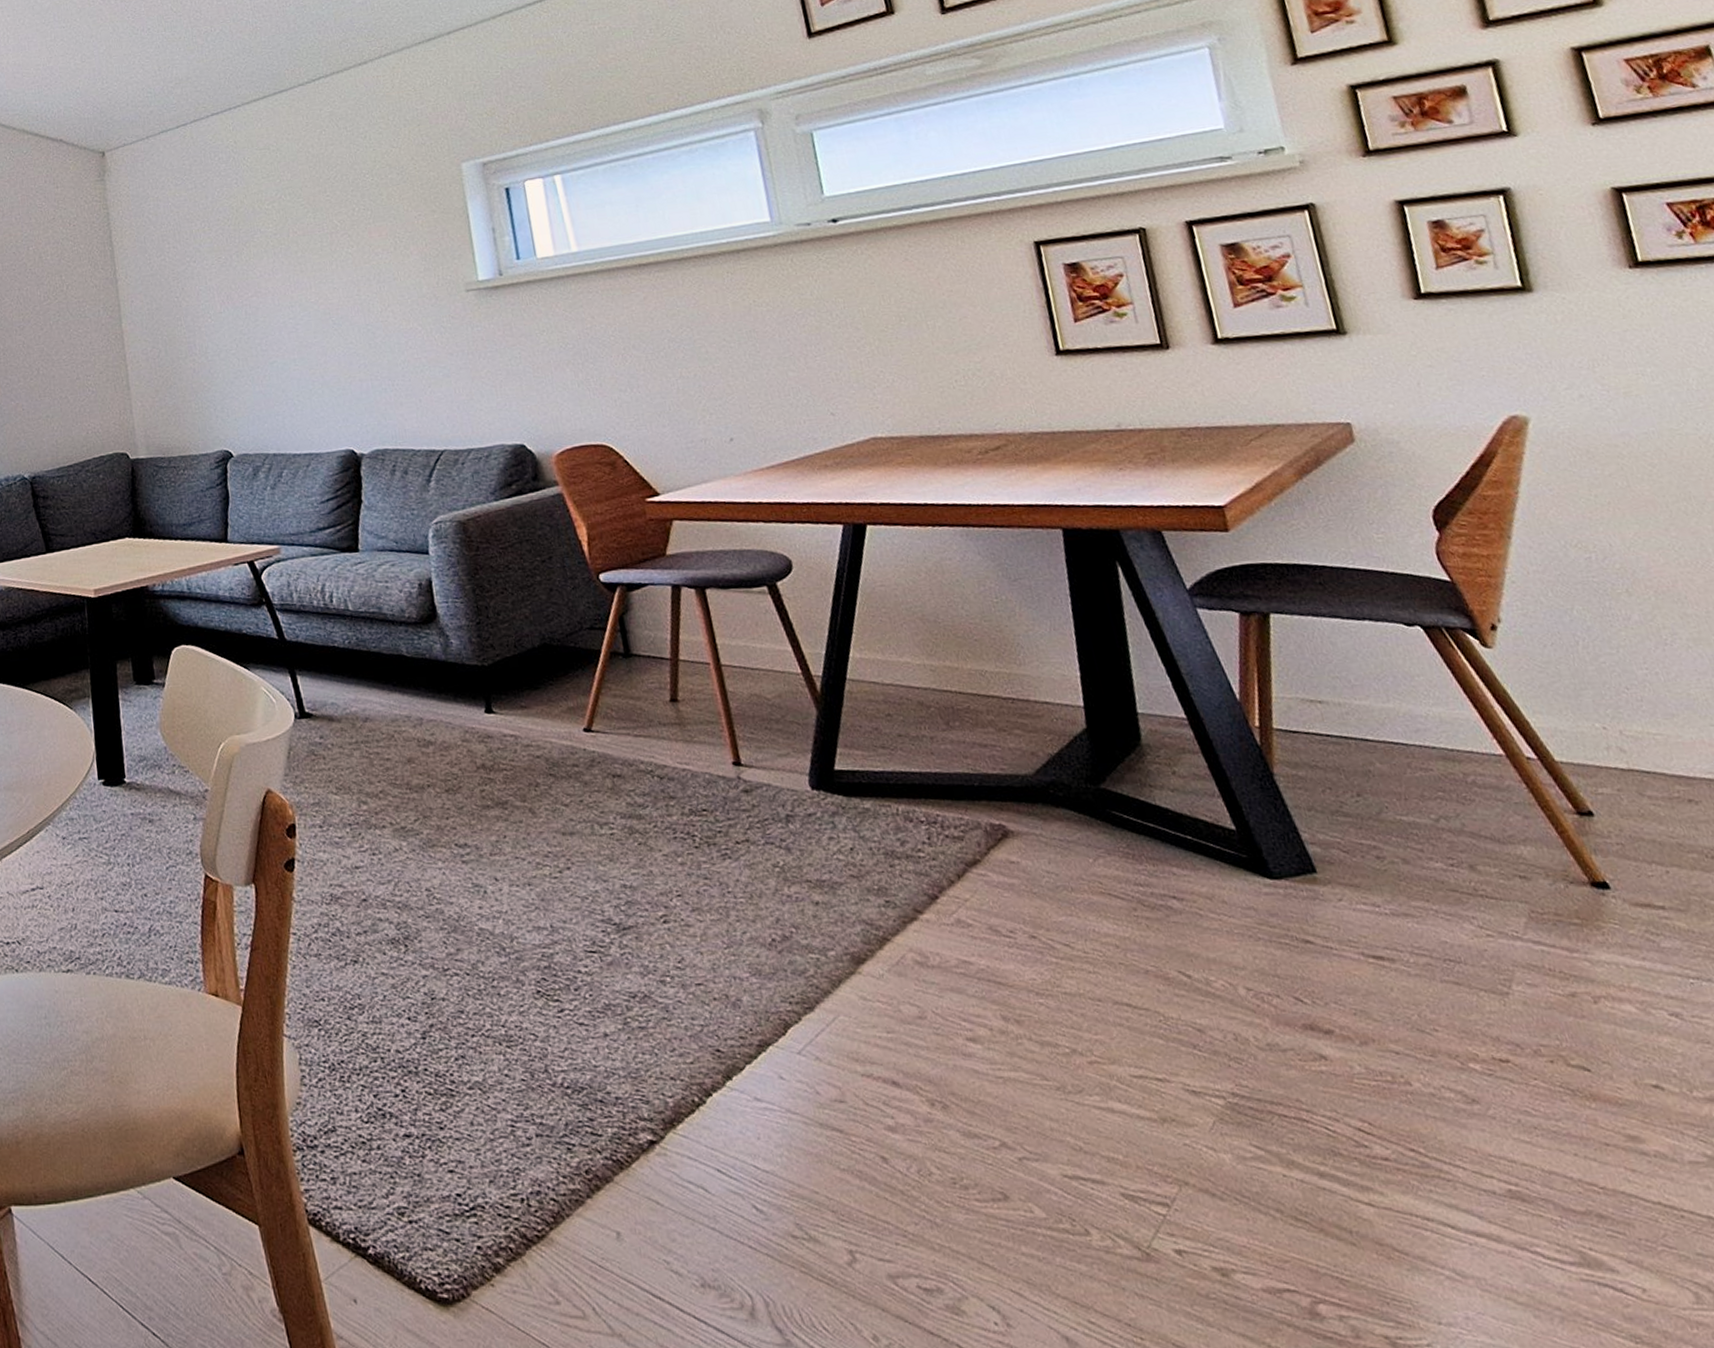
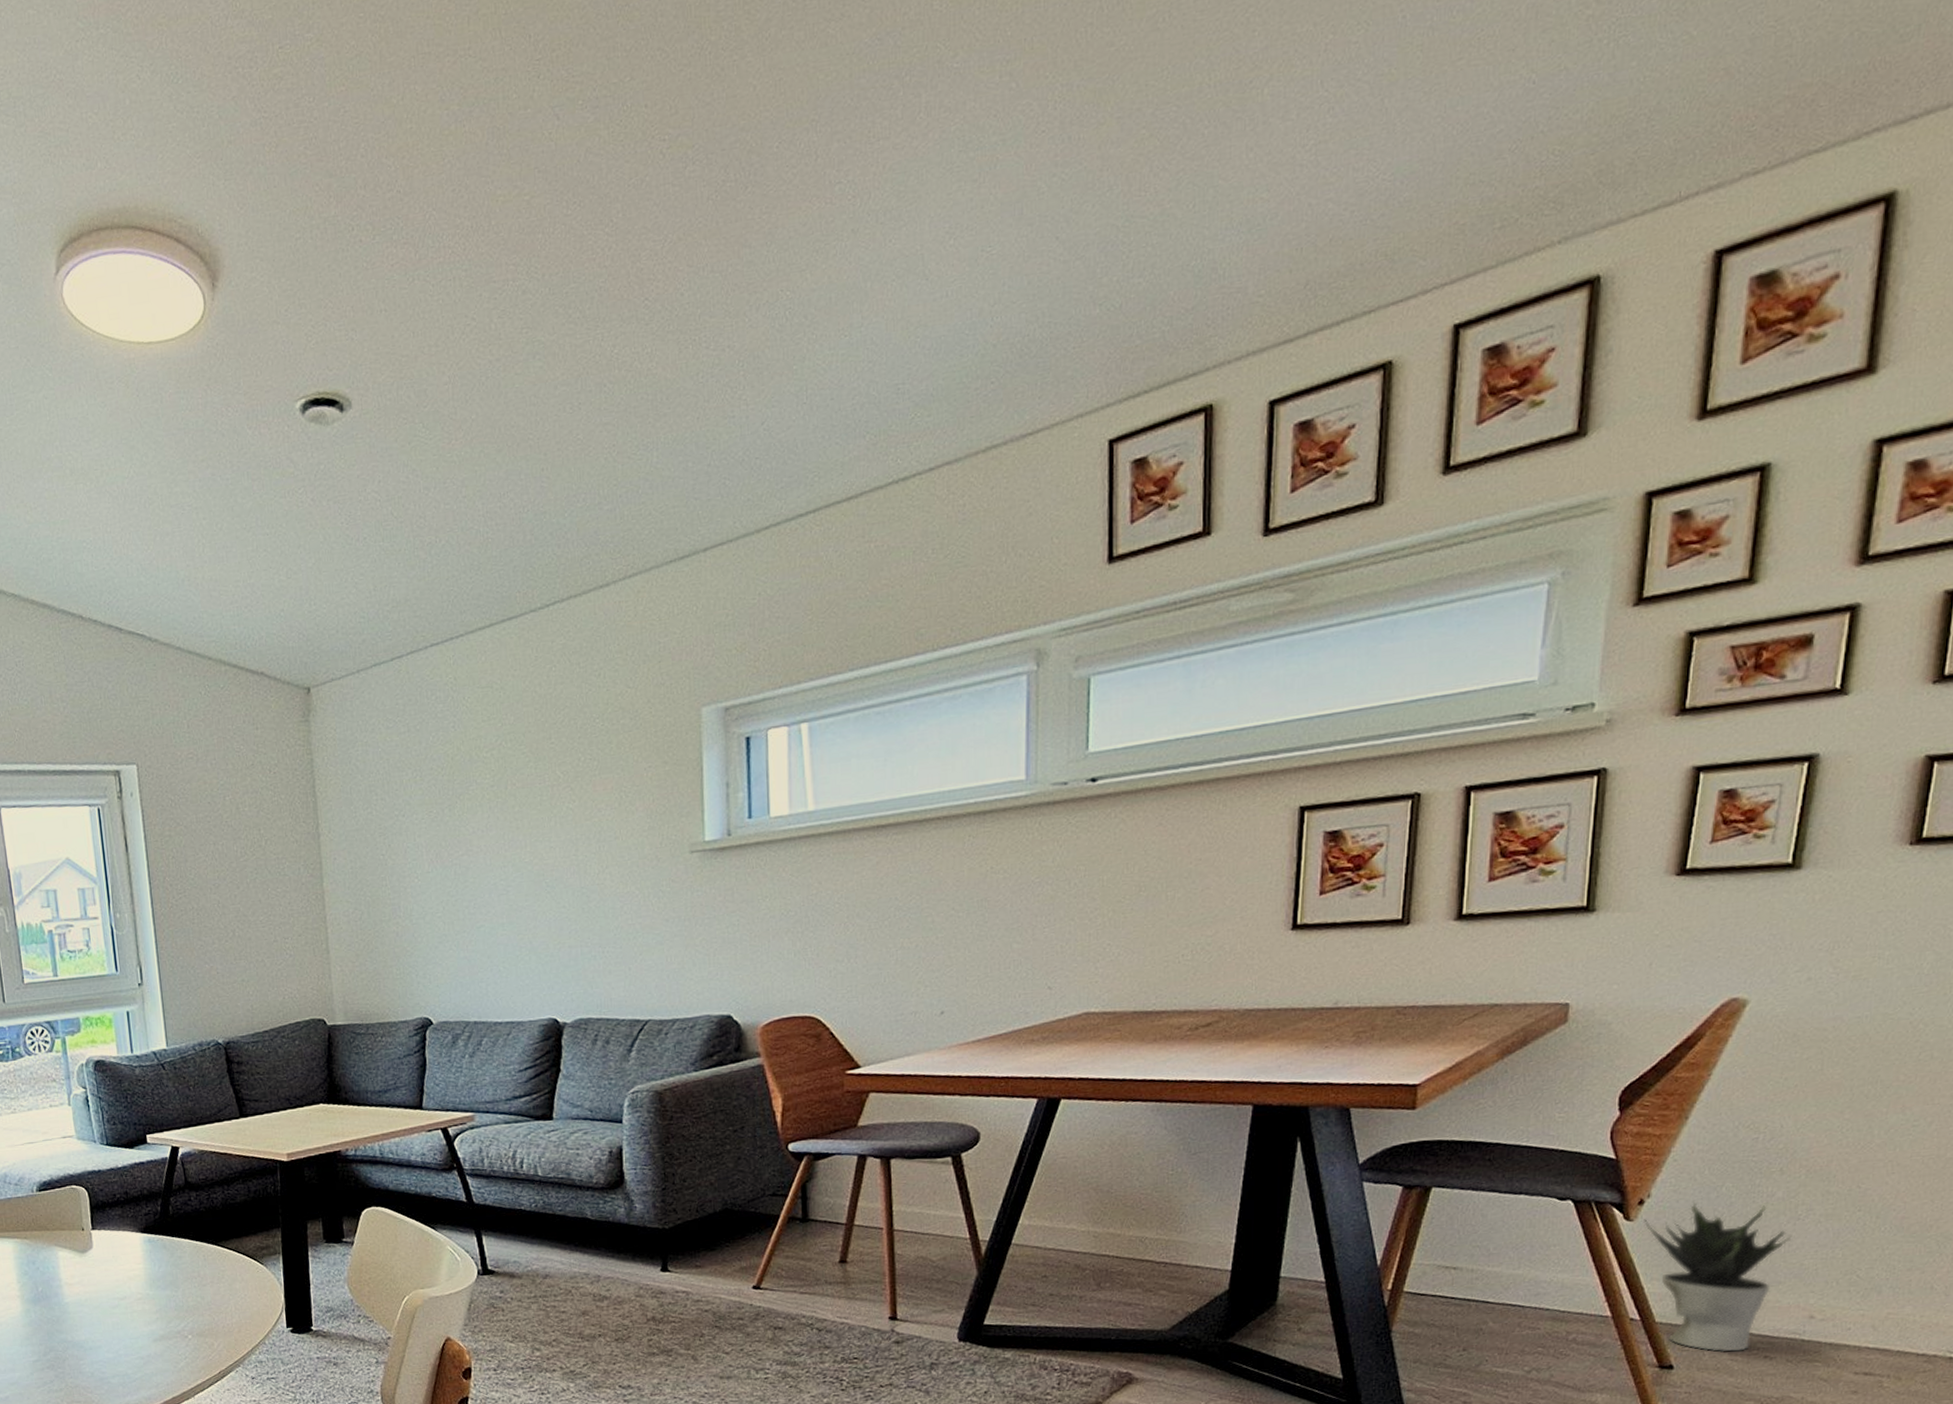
potted plant: none [1503,627,1668,796] -> present [1644,1202,1792,1352]

